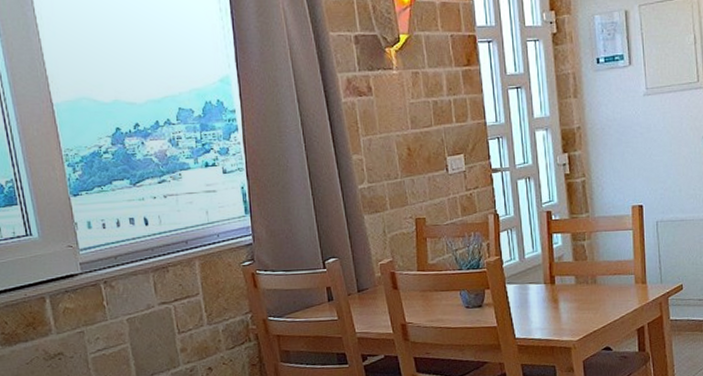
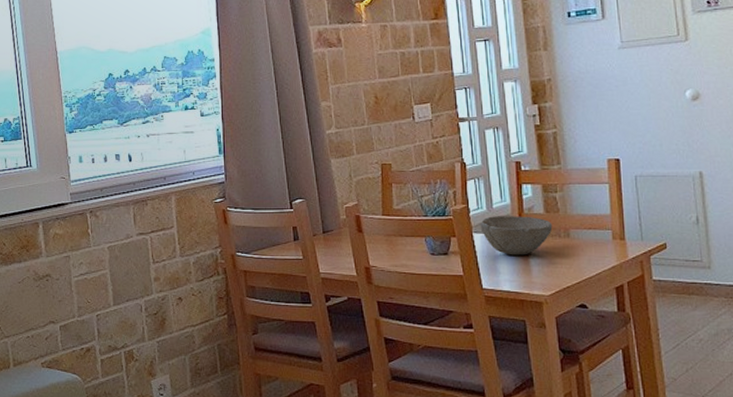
bowl: none [513,265,581,304] -> present [480,216,553,255]

